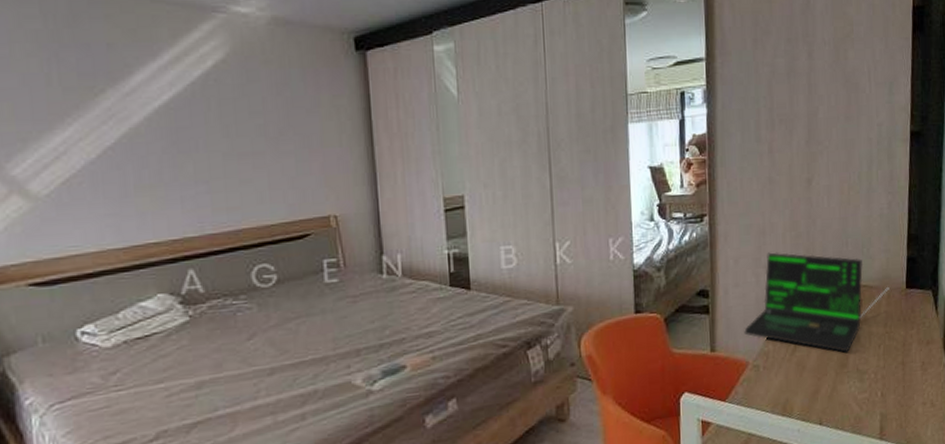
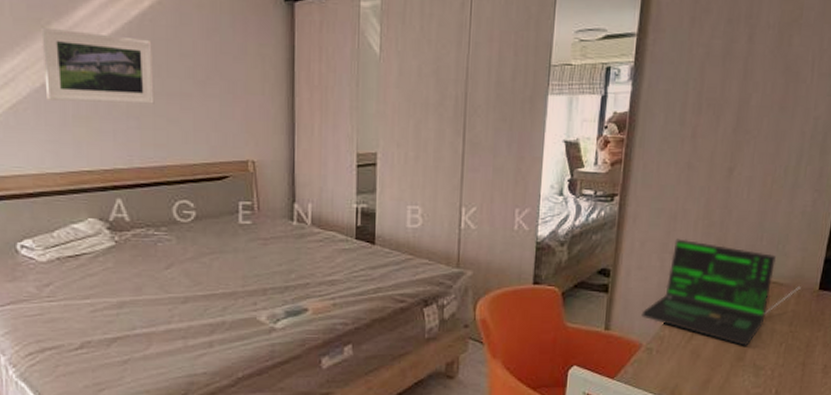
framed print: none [94,95,225,173] -> present [41,27,155,104]

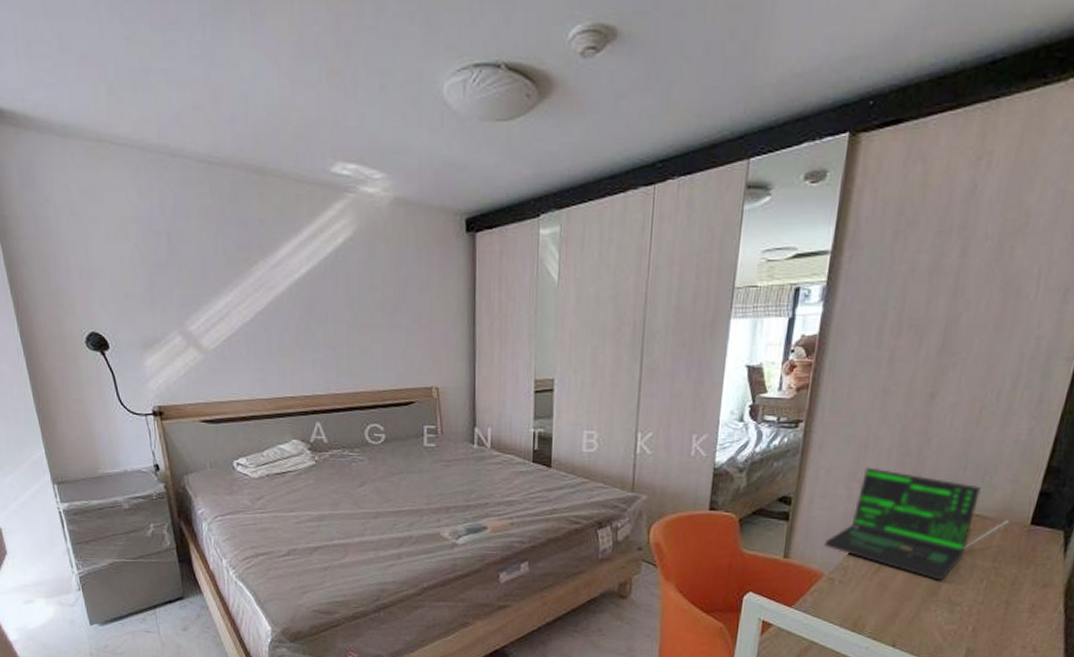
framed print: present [41,27,155,104] -> none [249,266,348,335]

